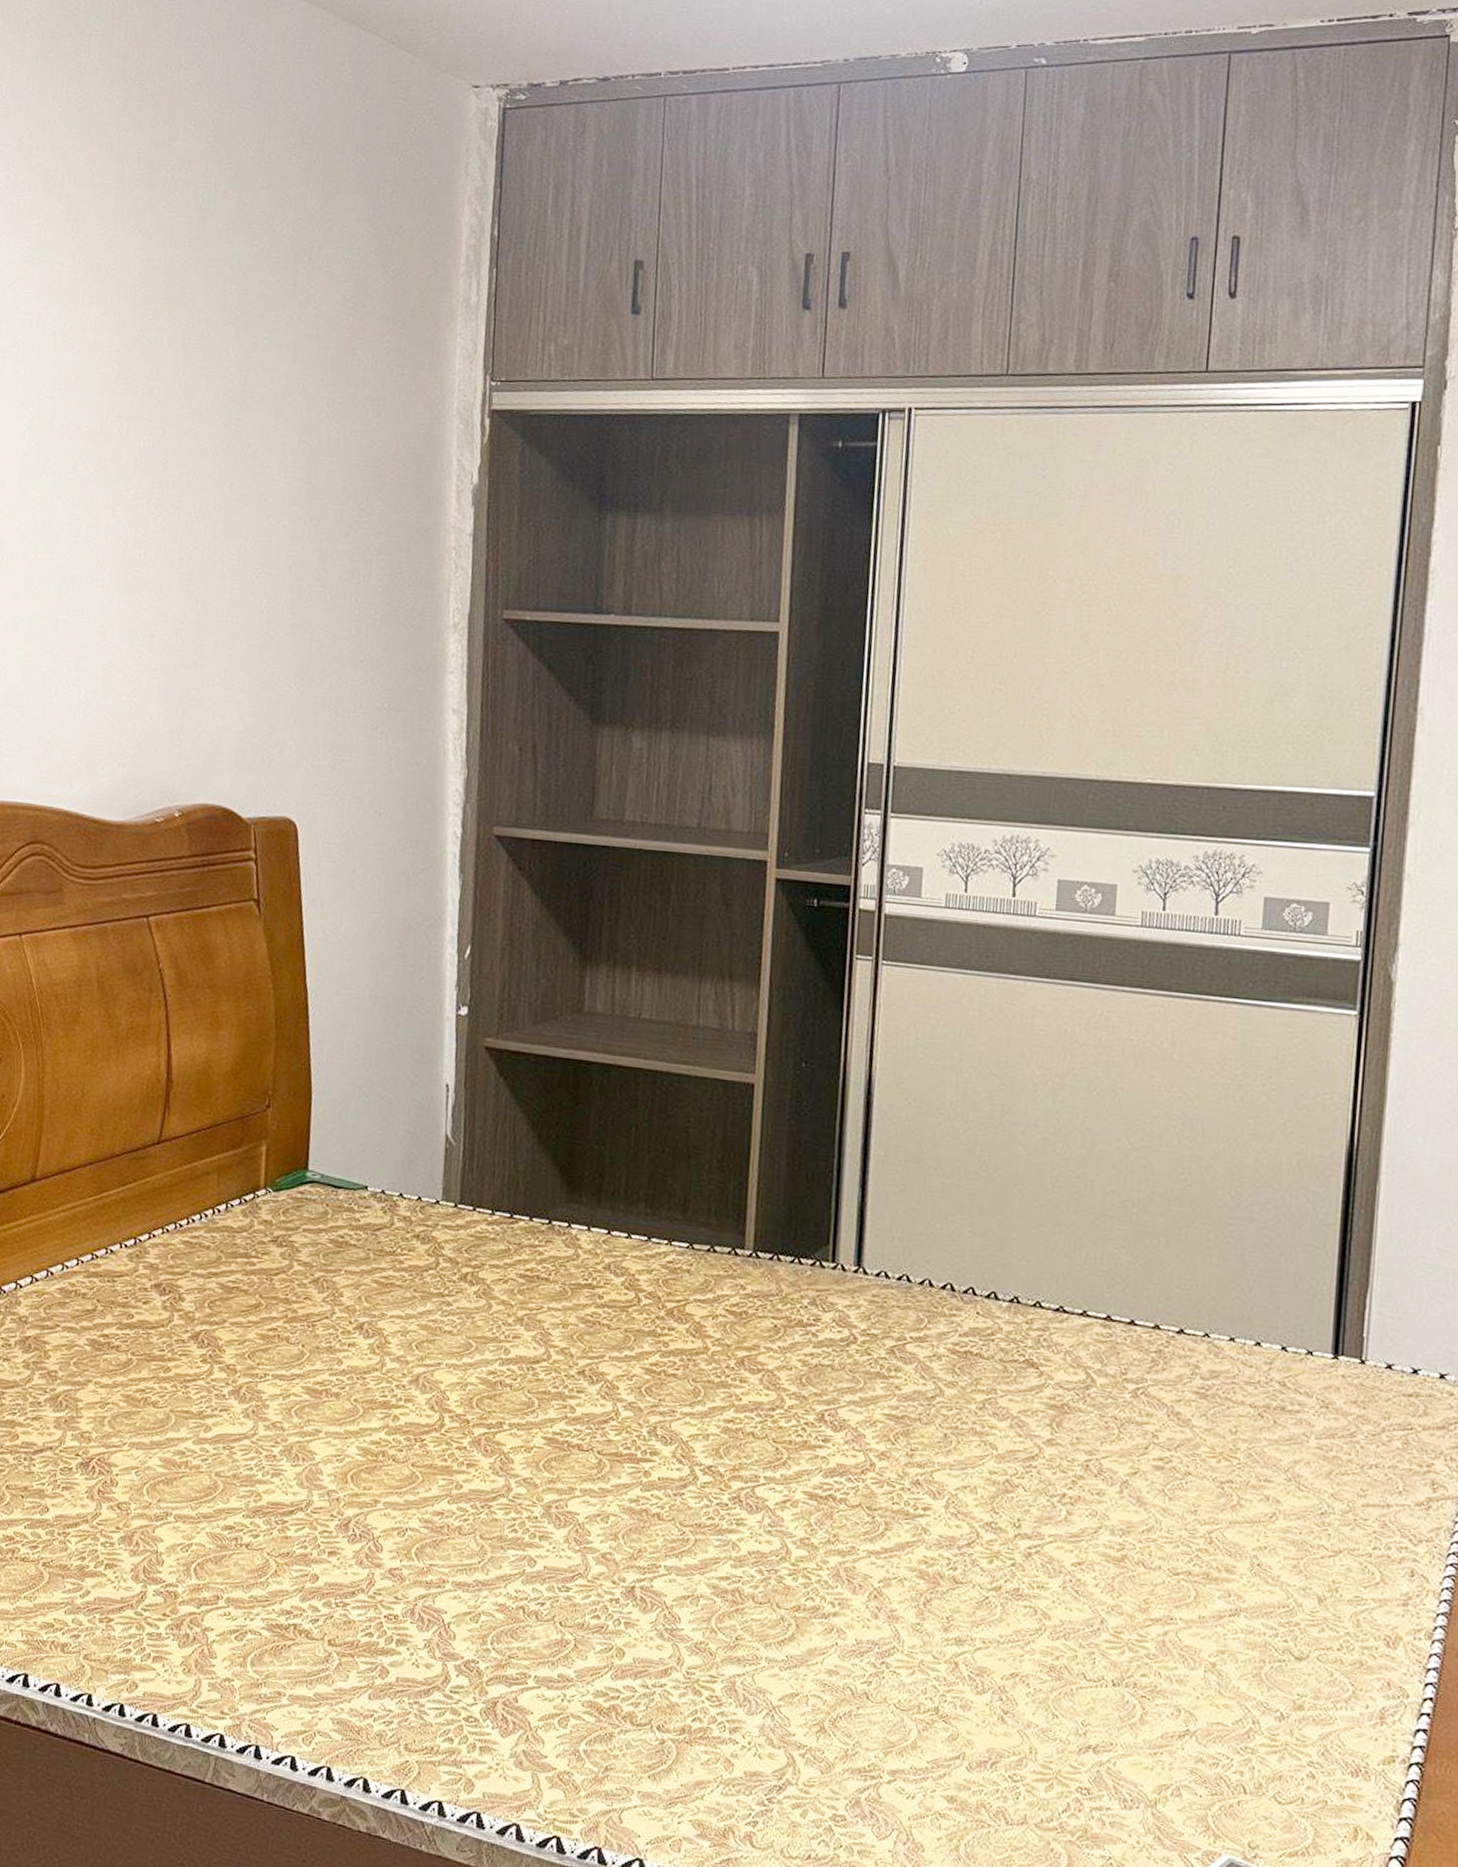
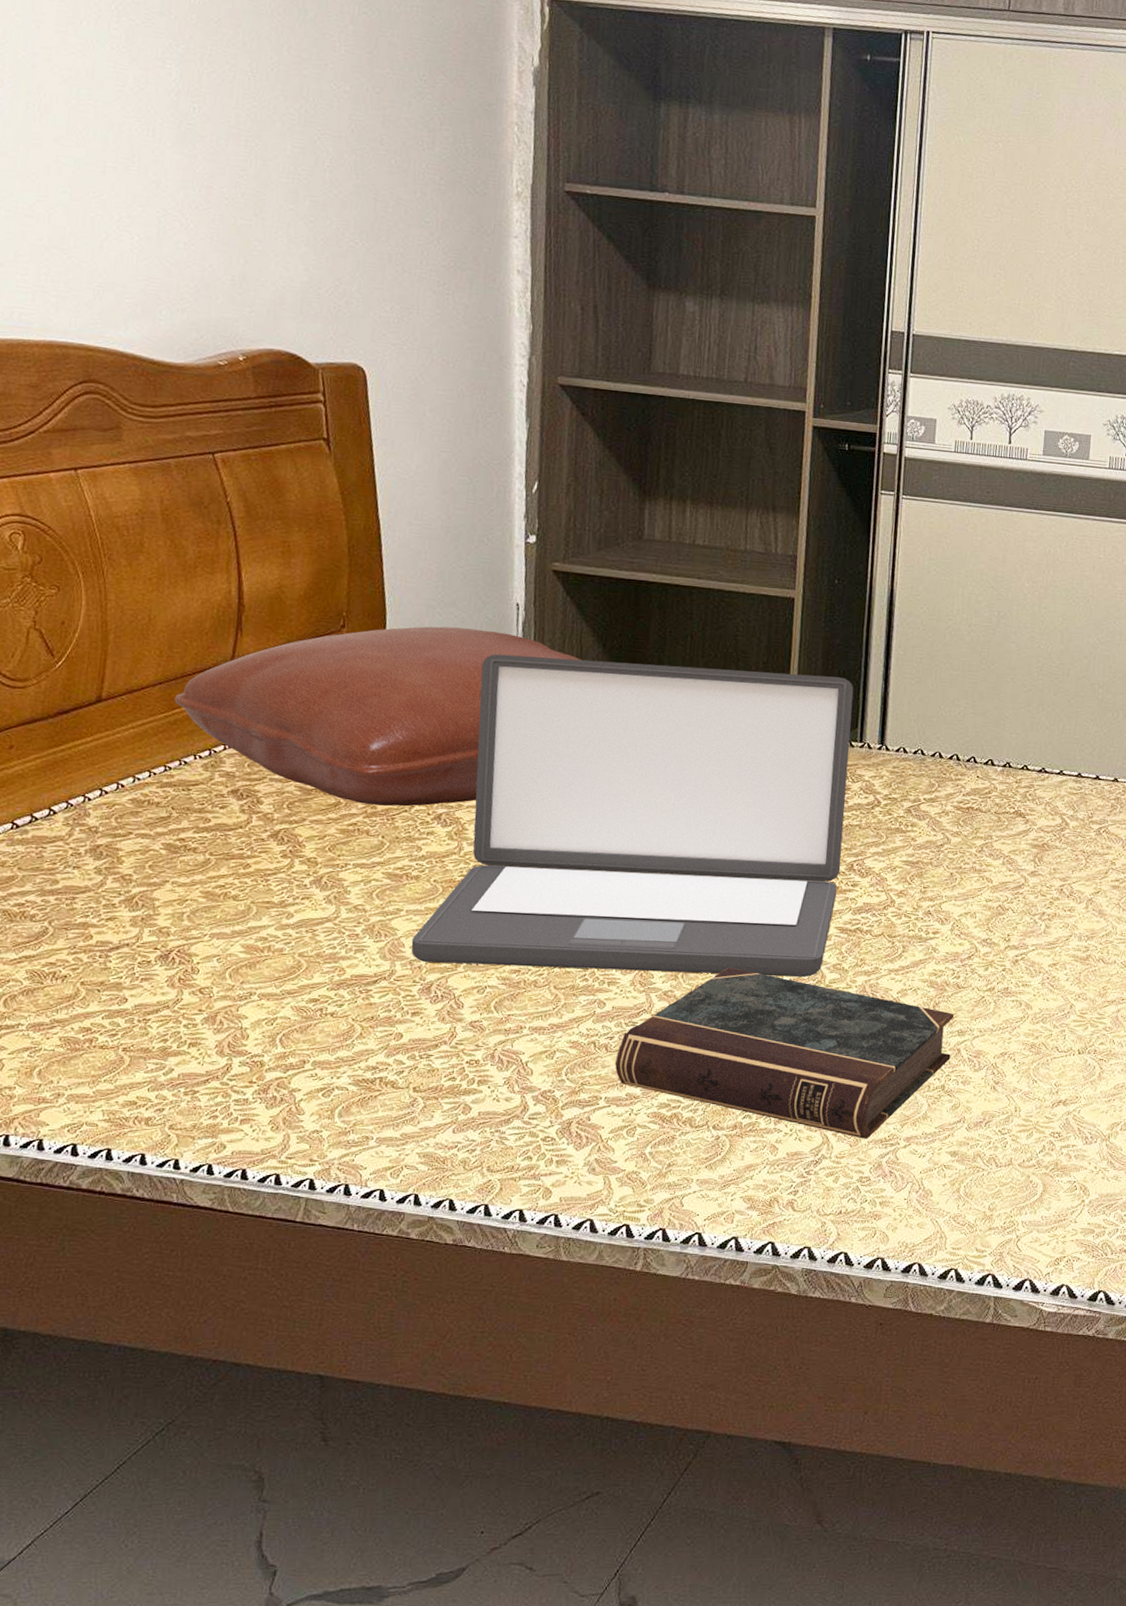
pillow: none [103,1108,515,1313] -> present [175,626,581,807]
laptop: none [329,1141,825,1551] -> present [411,654,854,977]
book: none [546,1530,951,1766] -> present [615,967,955,1139]

